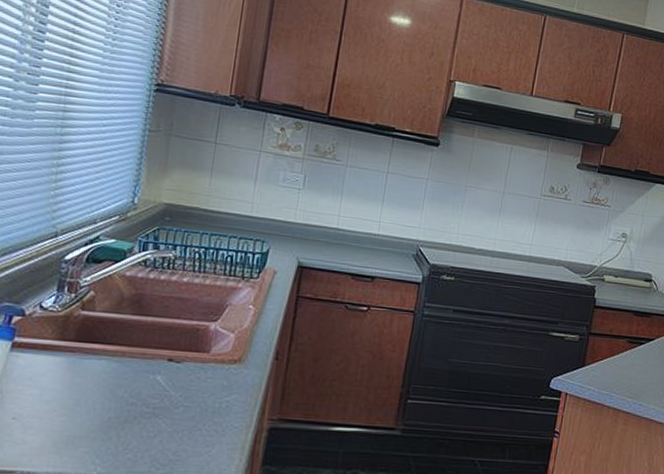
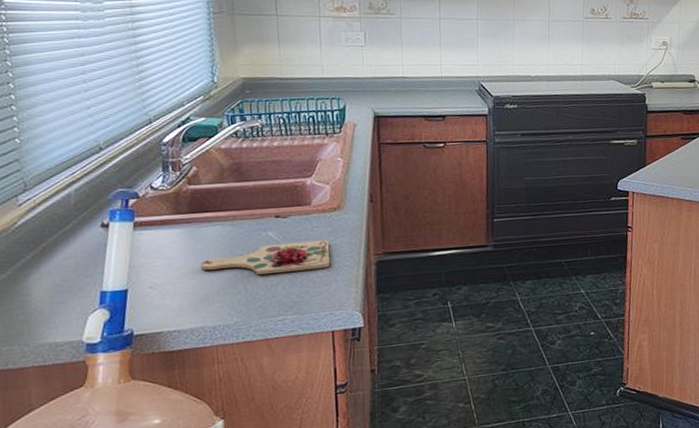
cutting board: none [74,389,222,427] -> present [201,239,330,275]

